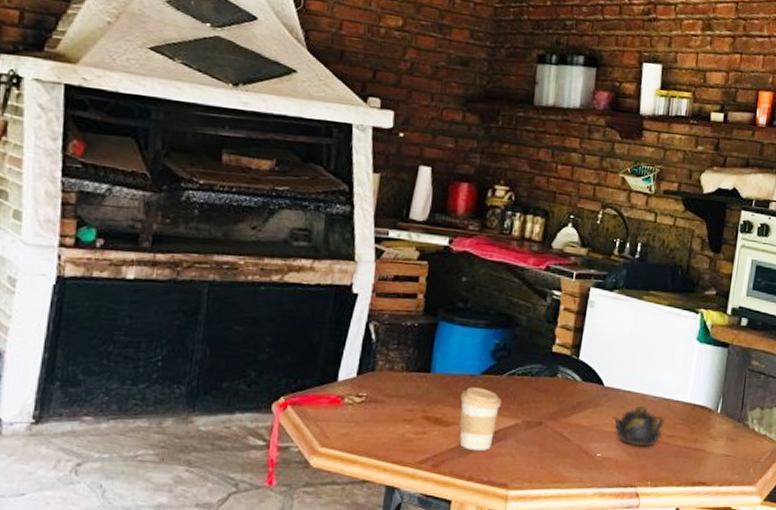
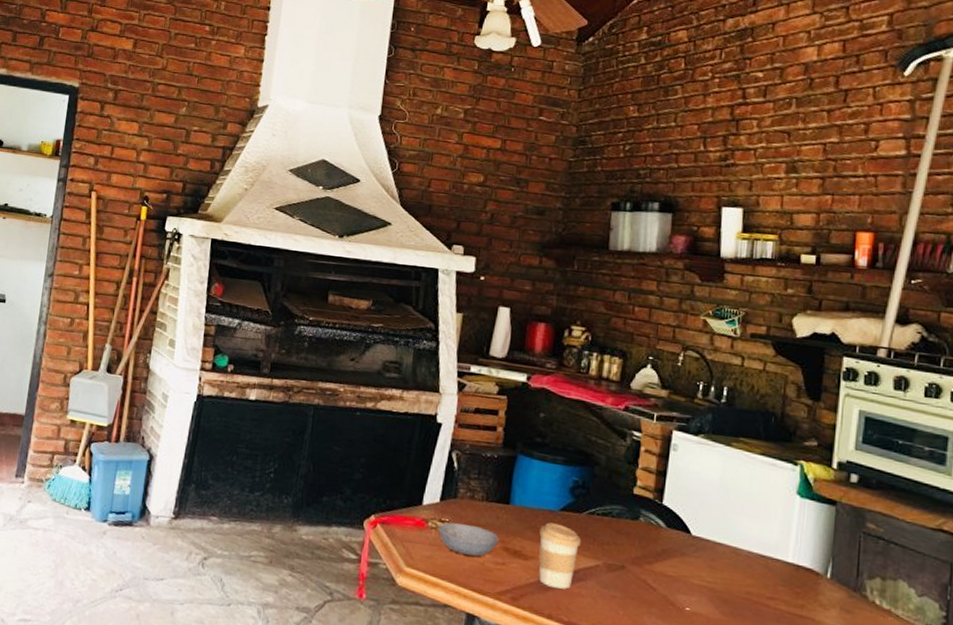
bowl: none [355,397,420,428] -> present [438,522,499,557]
teapot: present [612,406,665,447] -> none [701,560,763,607]

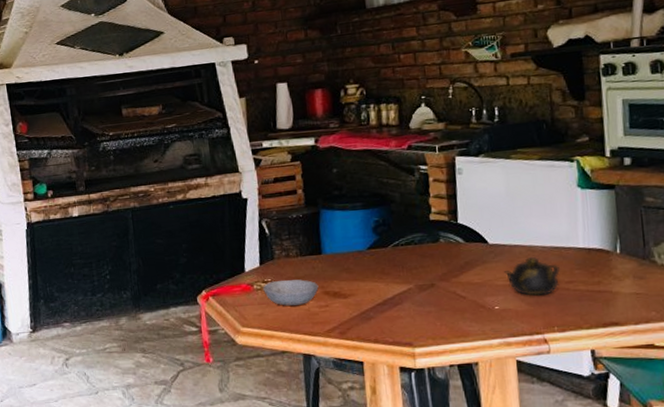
coffee cup: present [538,522,581,590] -> none [353,261,392,316]
teapot: none [701,560,763,607] -> present [503,257,560,296]

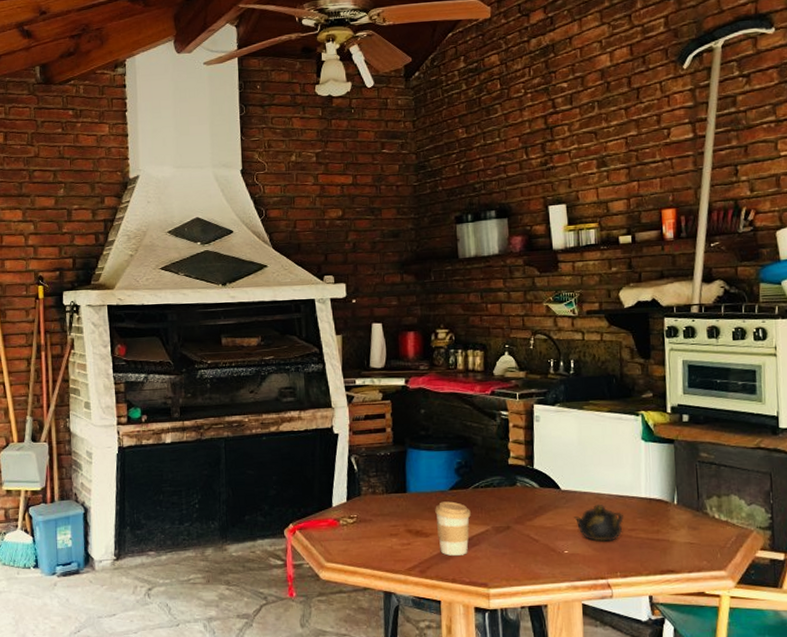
bowl: present [263,279,319,306] -> none [349,517,402,542]
coffee cup: none [353,261,392,316] -> present [435,501,471,556]

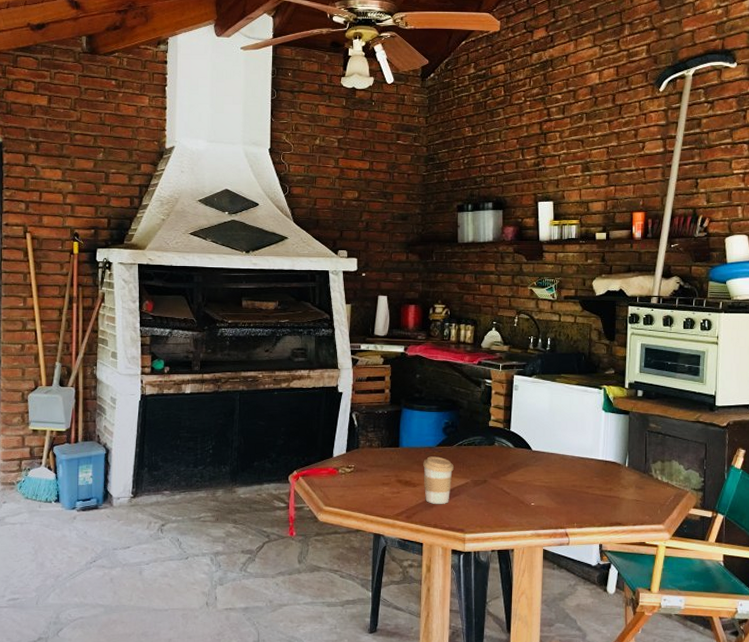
teapot: present [573,505,624,542] -> none [540,465,583,496]

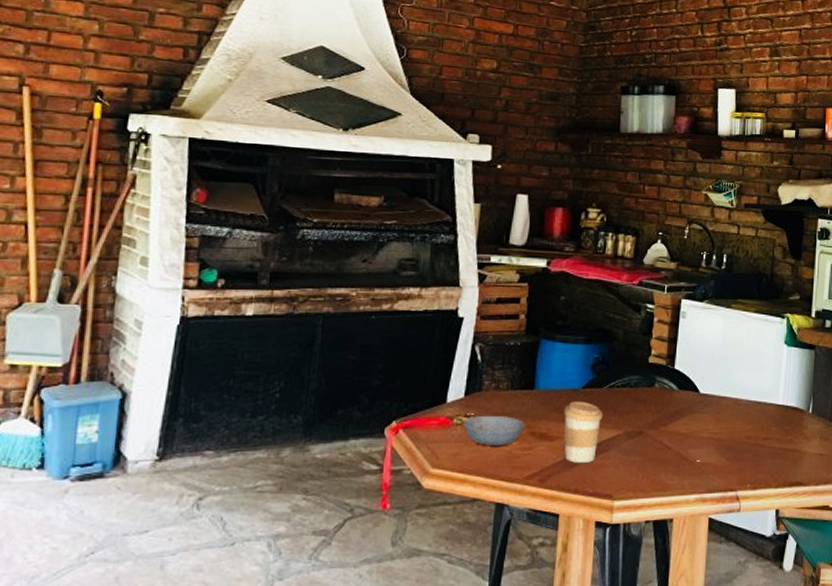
bowl: none [347,467,393,490] -> present [464,416,525,446]

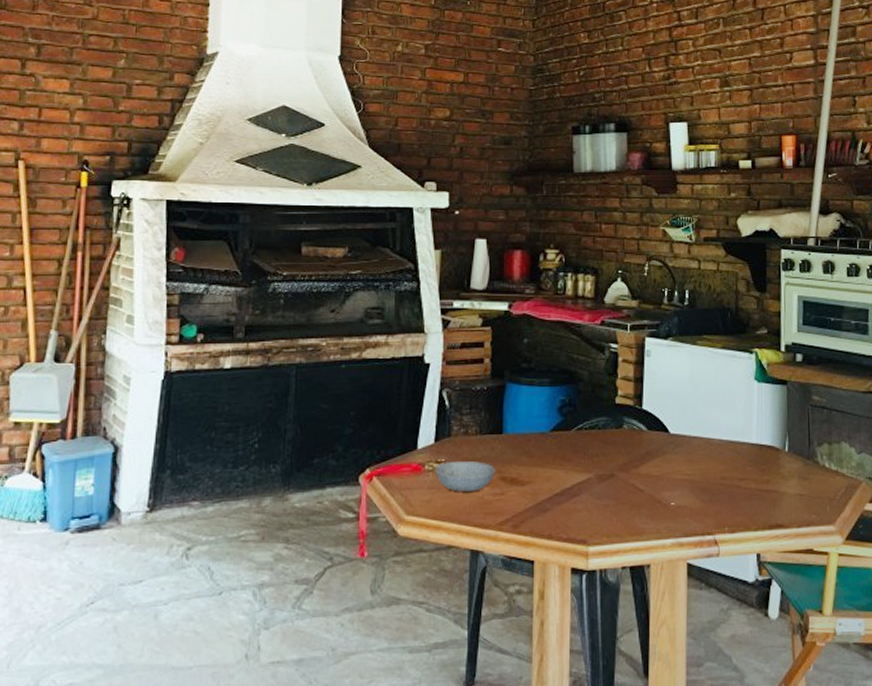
coffee cup: present [563,401,603,463] -> none [533,445,572,508]

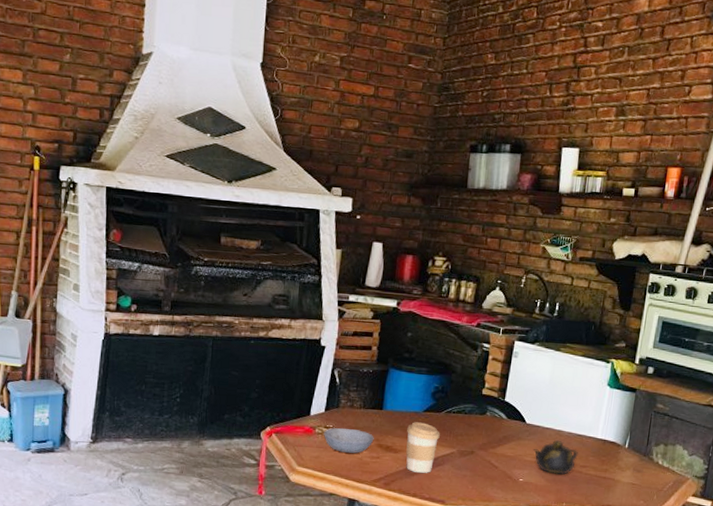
coffee cup: none [533,445,572,508] -> present [406,422,440,473]
teapot: none [681,451,733,492] -> present [532,440,578,475]

